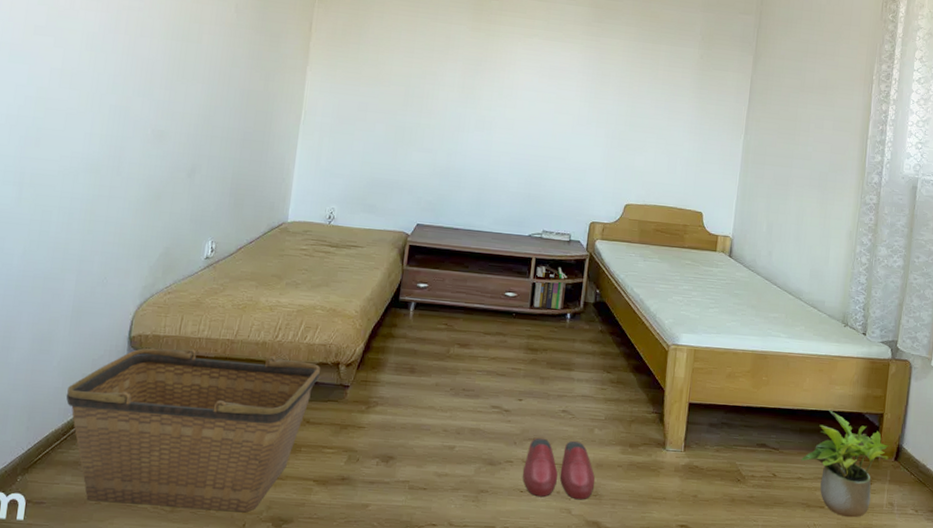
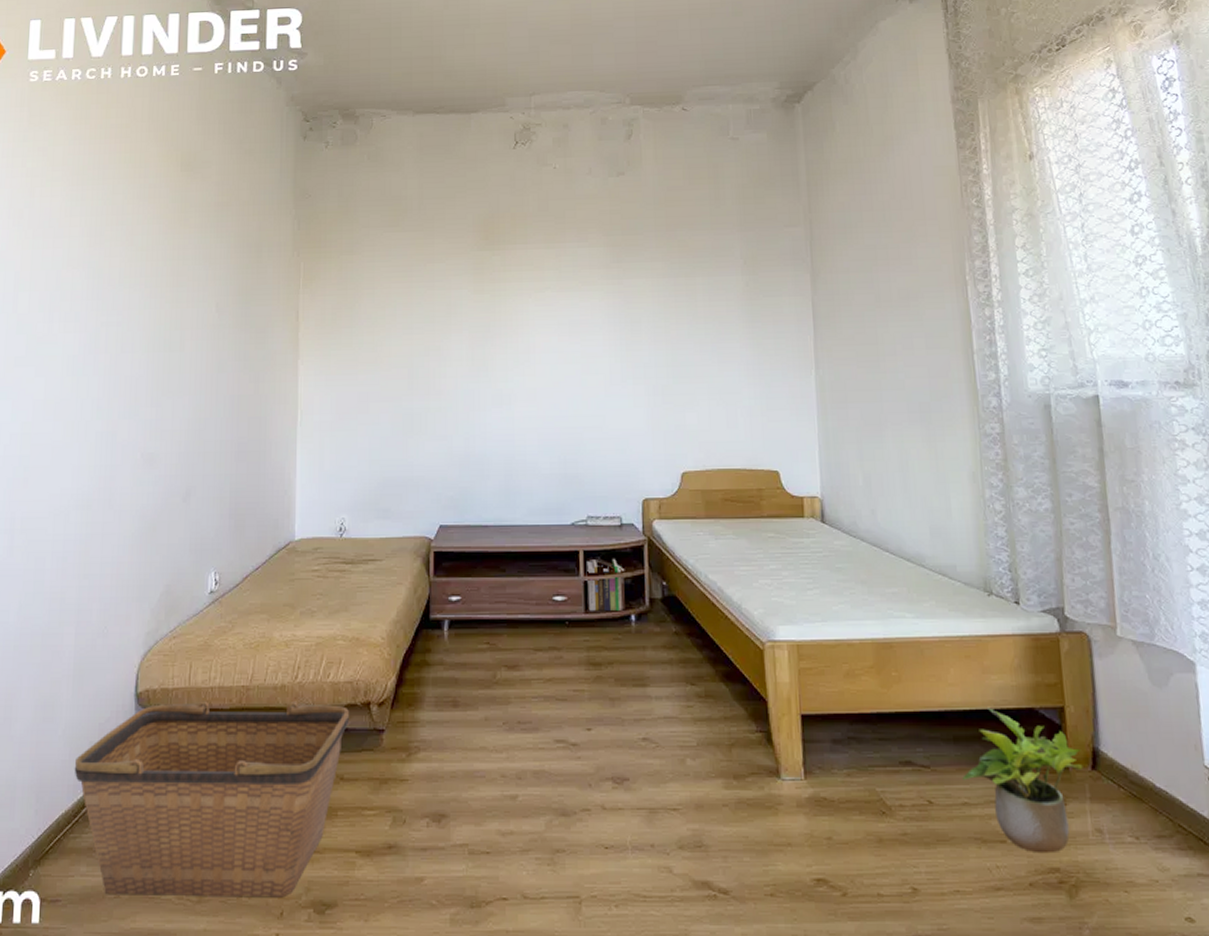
slippers: present [523,438,595,500] -> none [605,776,696,854]

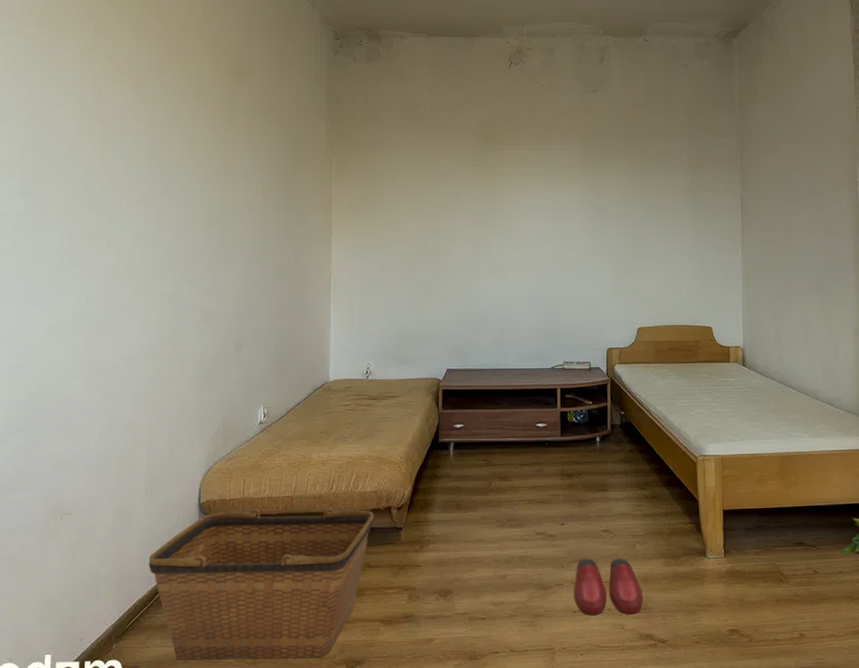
books: present [586,558,625,611] -> none [562,394,592,434]
slippers: none [605,776,696,854] -> present [574,558,642,615]

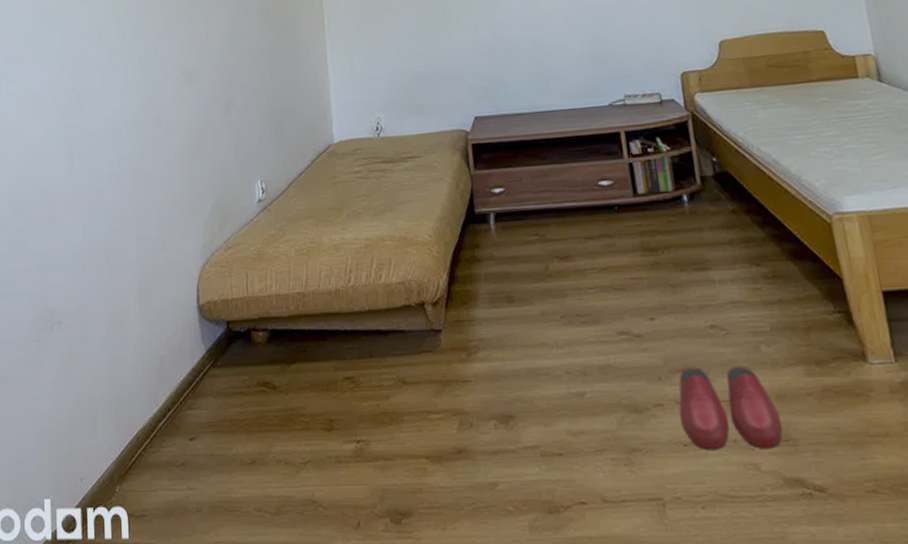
bicycle basket: present [148,508,374,661] -> none [147,306,405,509]
books: none [562,394,592,434] -> present [629,136,676,194]

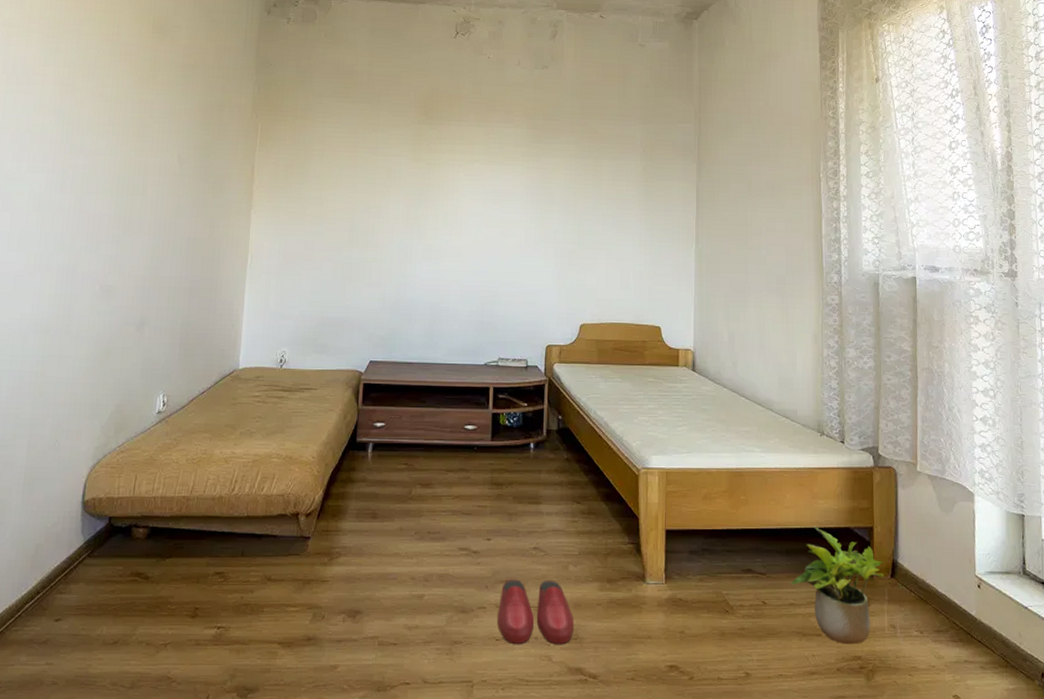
books: present [629,136,676,194] -> none [493,394,527,439]

